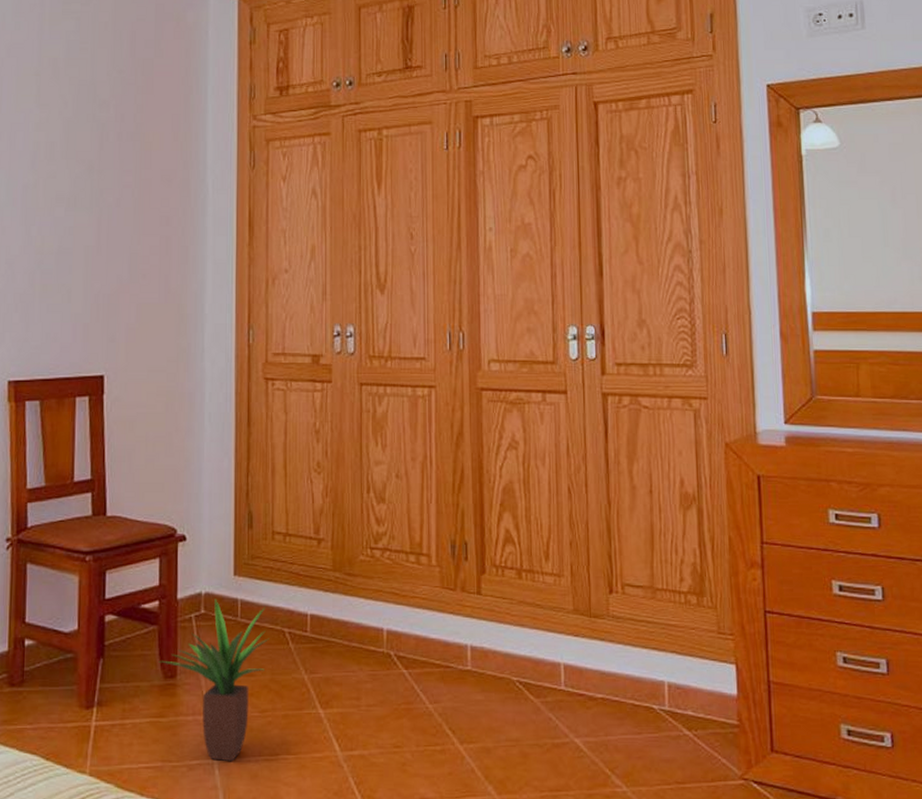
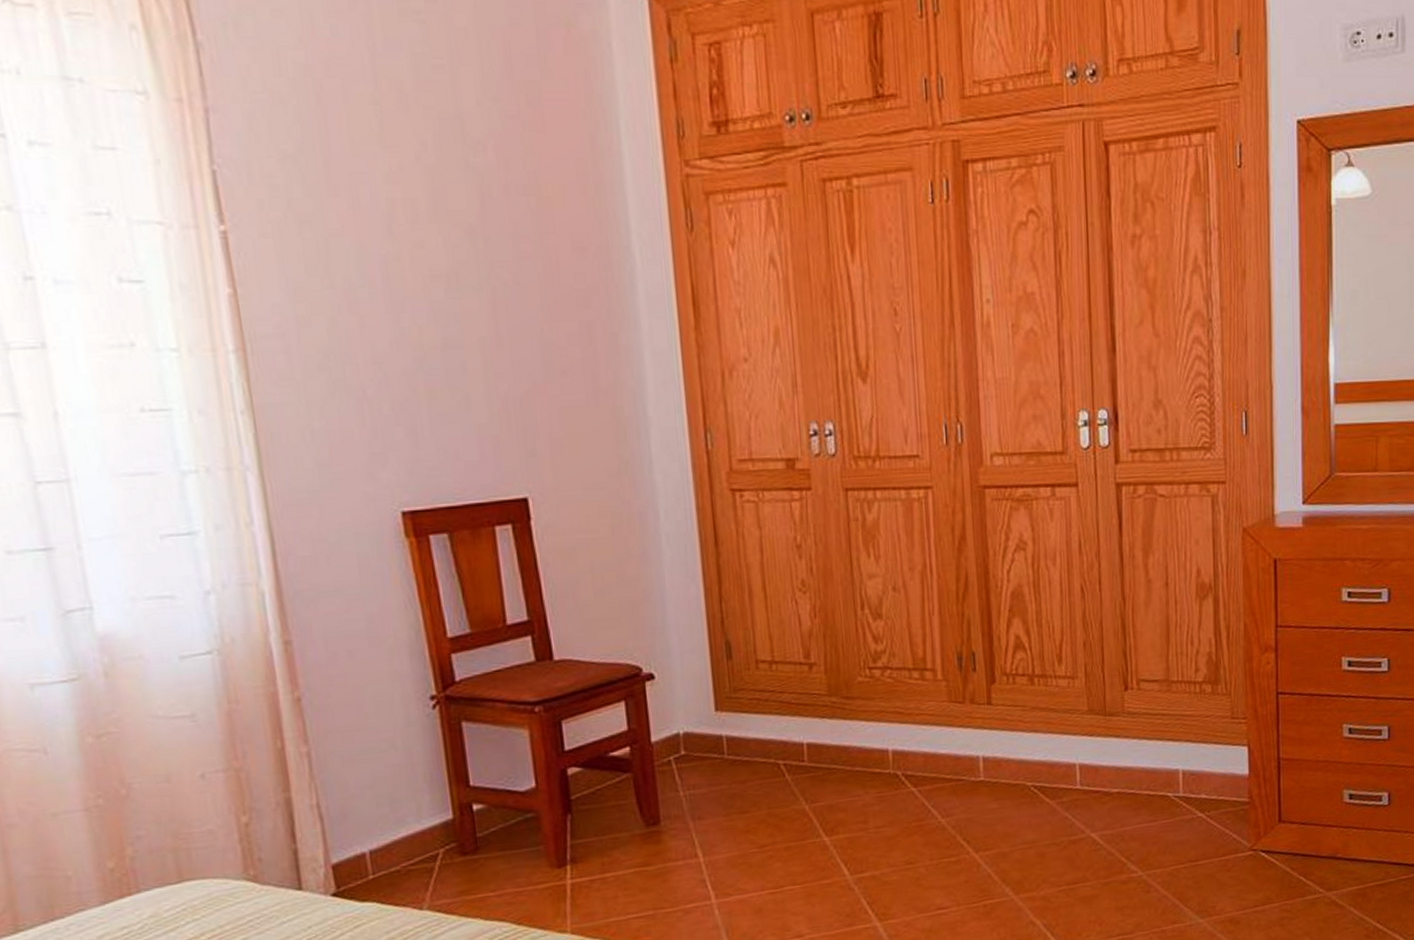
potted plant: present [158,598,269,762] -> none [637,738,763,901]

